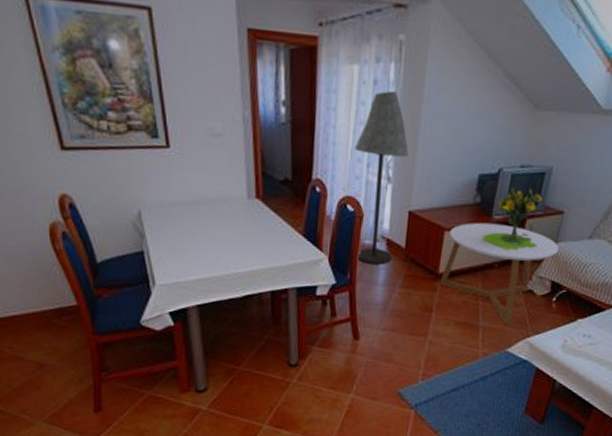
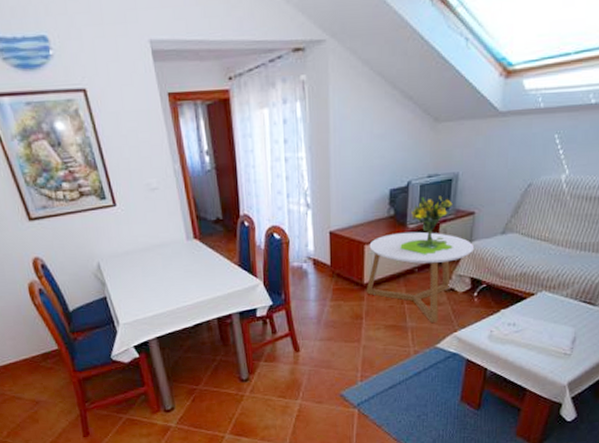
floor lamp: present [354,90,409,265] -> none [273,126,323,283]

